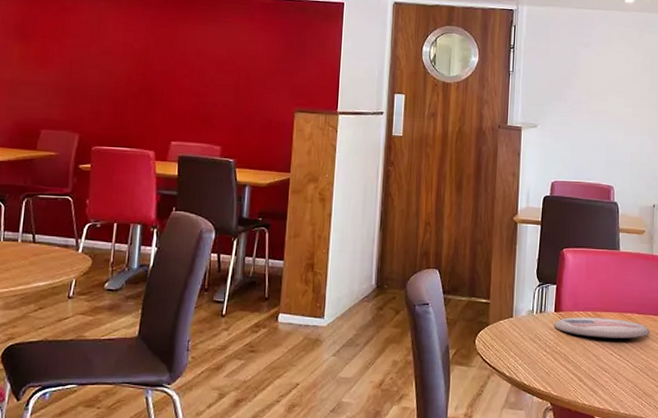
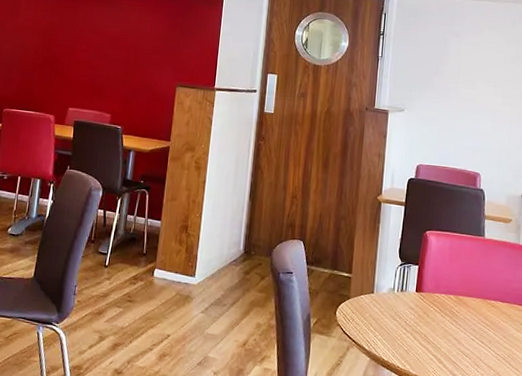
plate: present [554,316,651,338] -> none [415,298,515,327]

